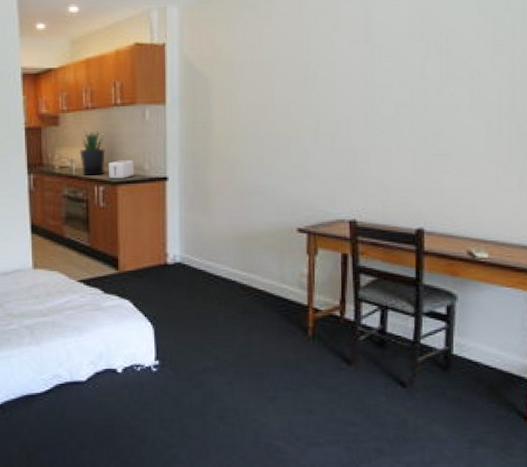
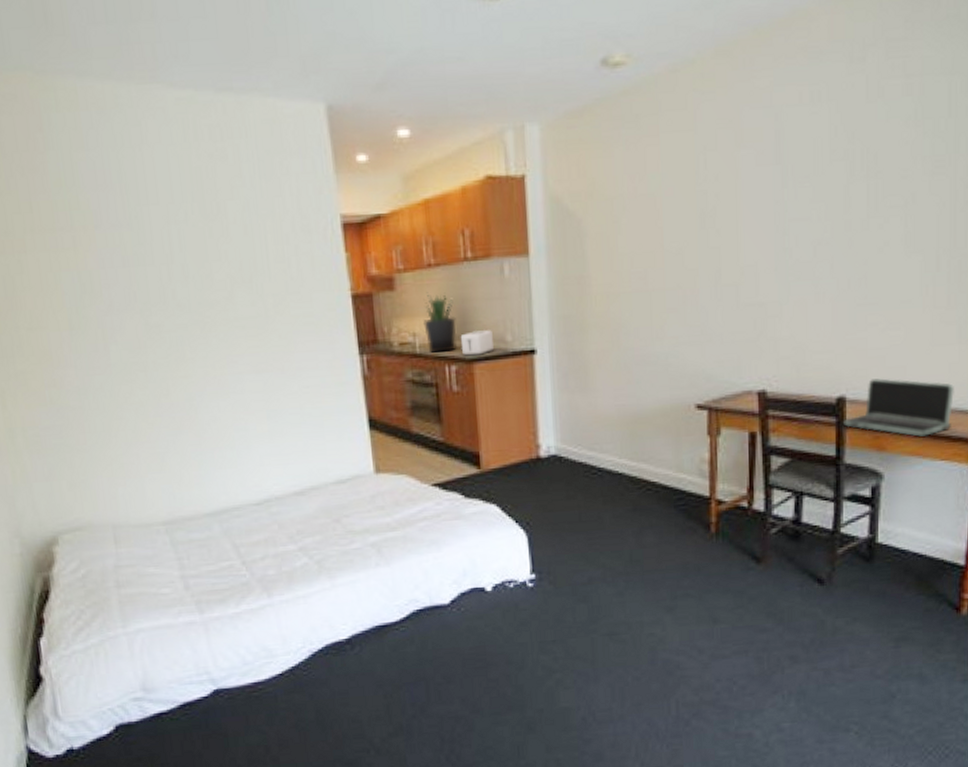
laptop: none [422,216,517,266] -> present [844,378,954,437]

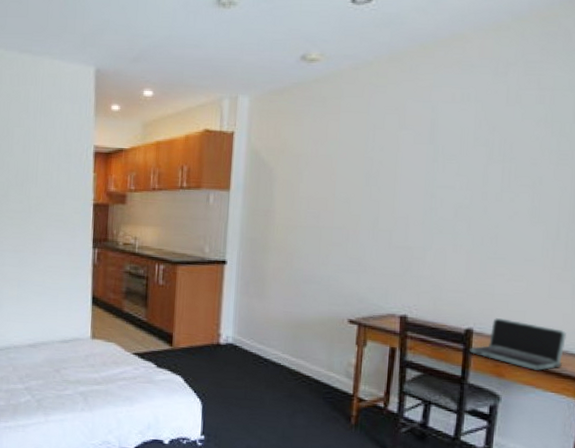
planter: present [423,292,457,353] -> none [143,208,169,254]
toaster: present [460,330,495,357] -> none [169,241,195,261]

